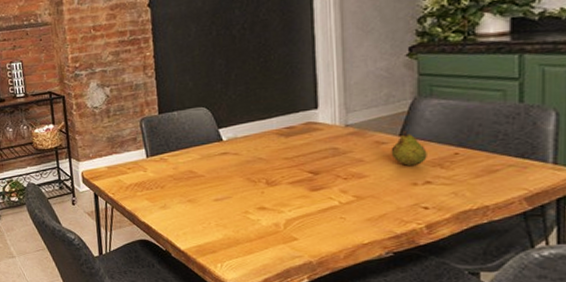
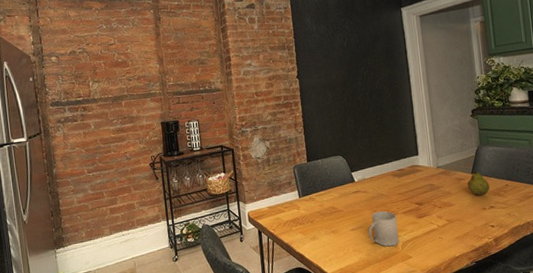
mug: none [237,179,281,224] -> present [367,210,399,247]

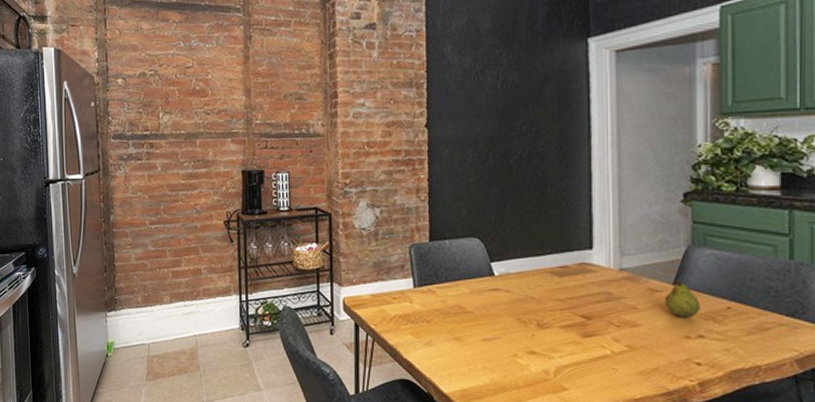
mug: present [367,210,399,247] -> none [506,319,551,371]

